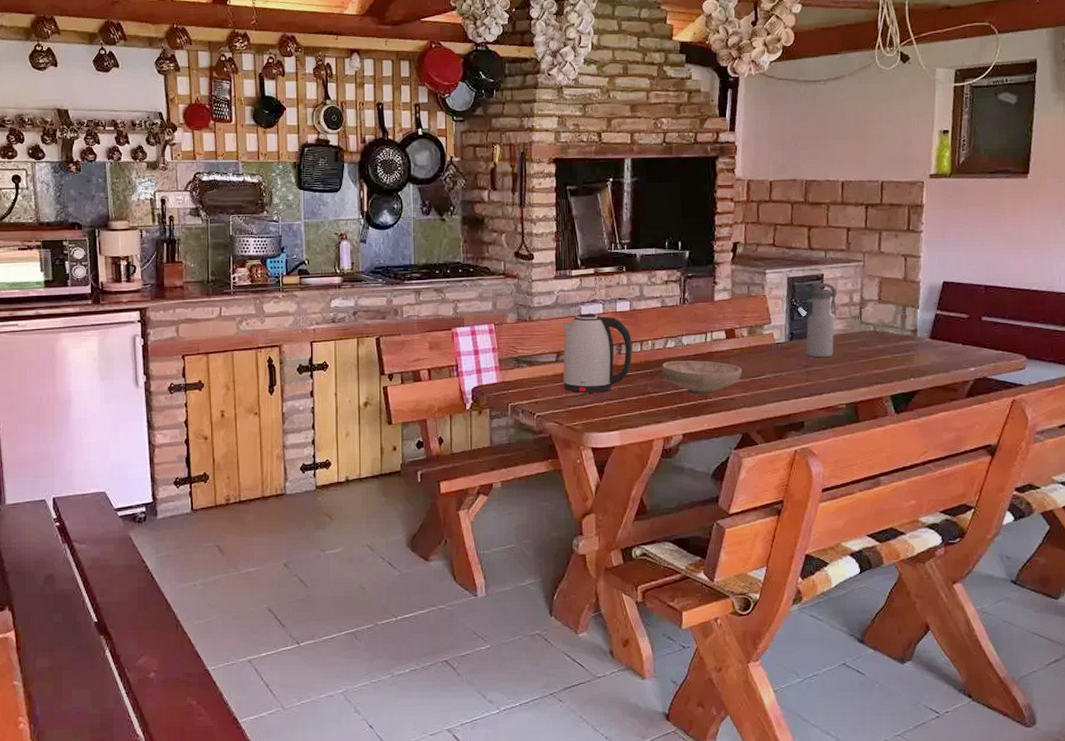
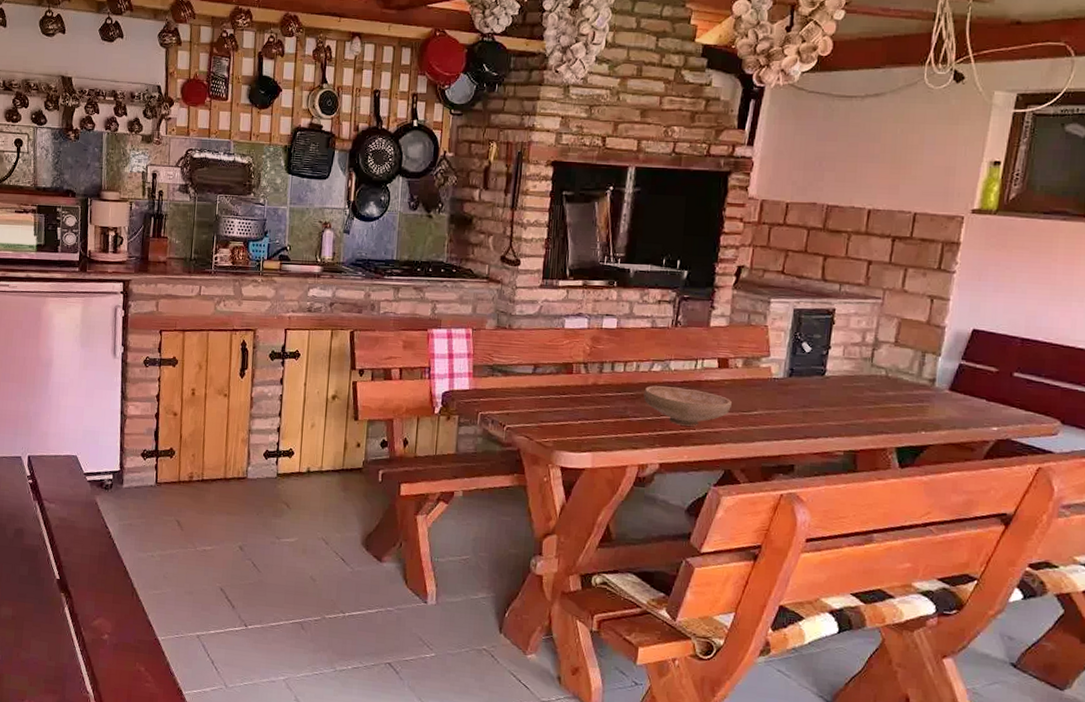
kettle: present [563,313,632,393] -> none [537,326,616,411]
water bottle: present [806,283,838,358] -> none [805,317,849,400]

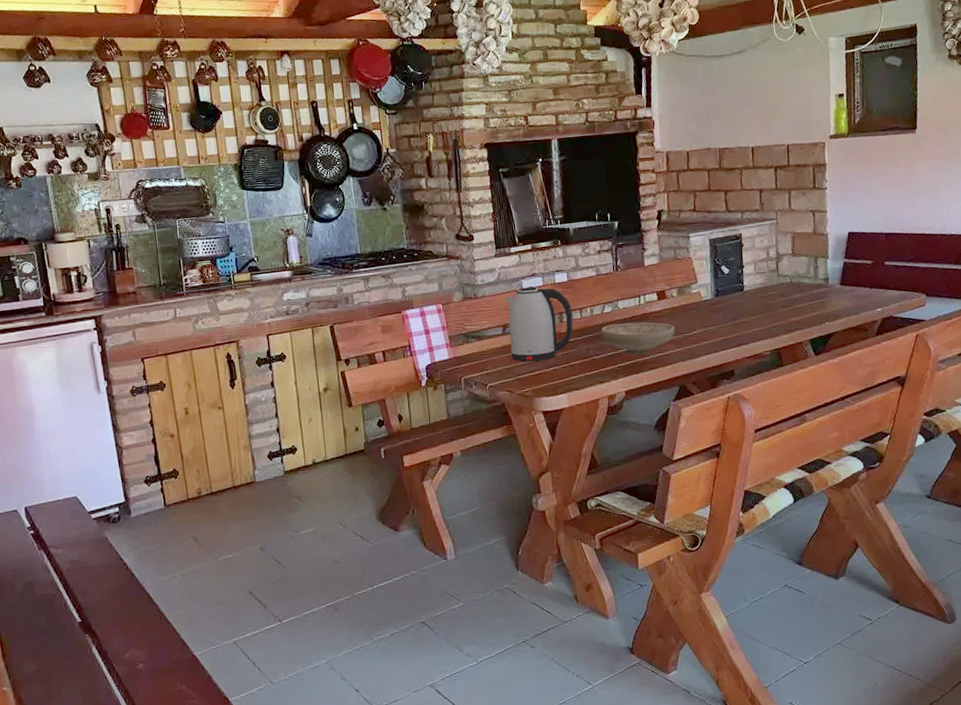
kettle: none [537,326,616,411] -> present [507,286,573,362]

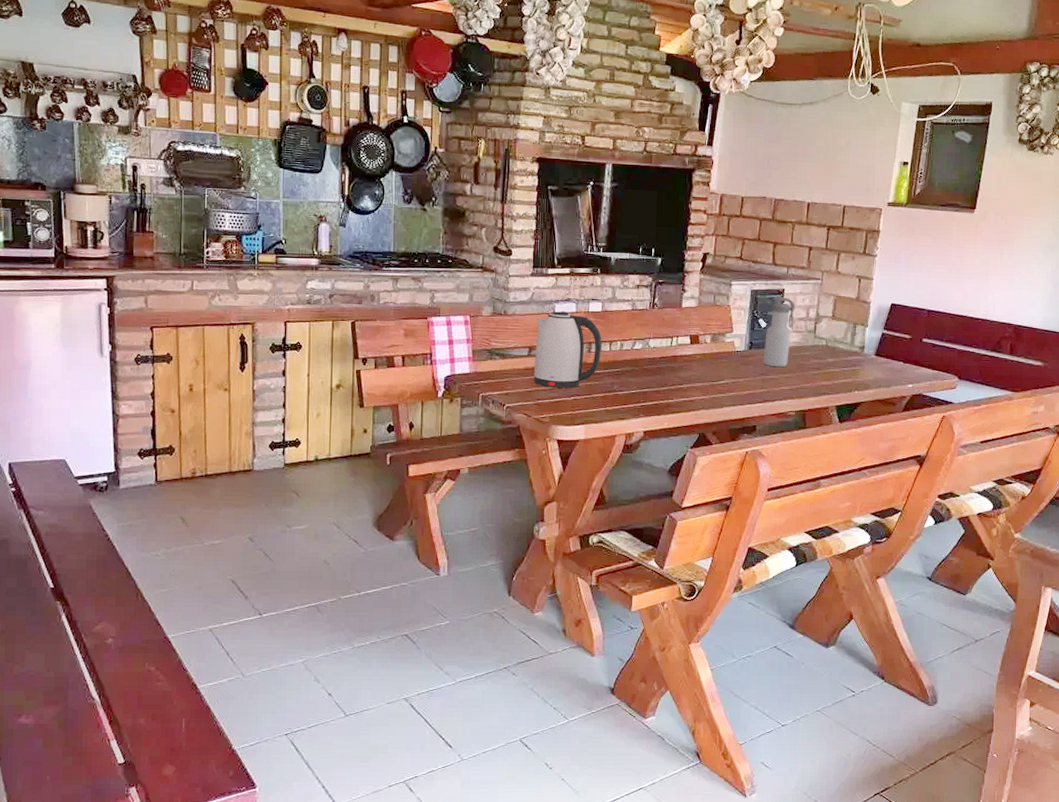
bowl: present [601,322,675,355] -> none [628,362,703,397]
water bottle: none [730,241,756,311] -> present [763,297,796,368]

